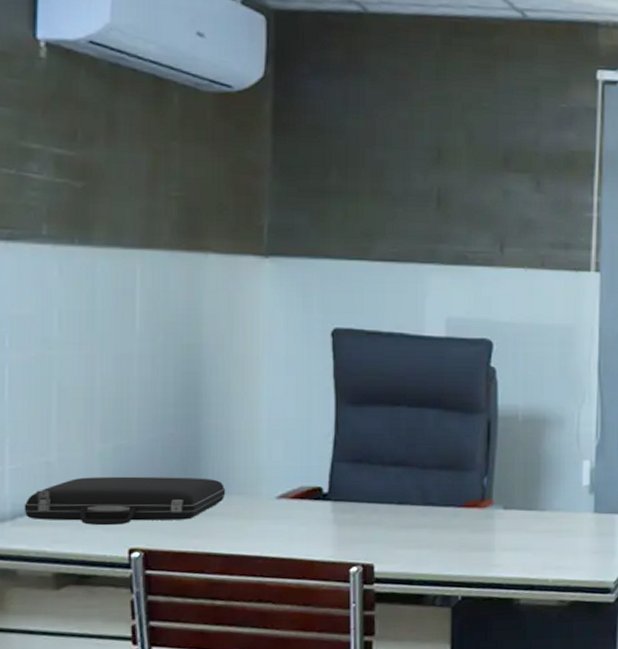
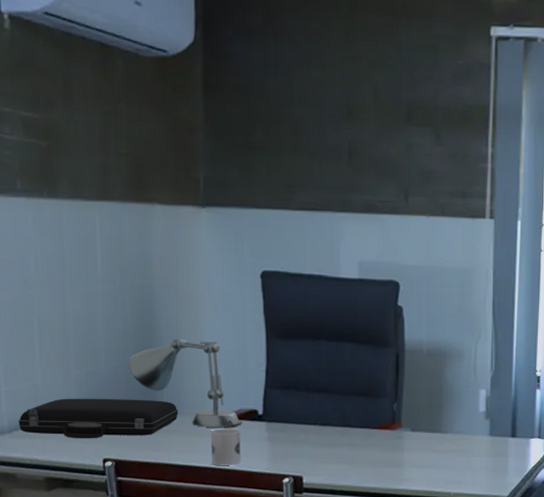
desk lamp: none [168,405,303,509] -> present [129,338,242,427]
mug: none [263,509,300,555] -> present [210,428,241,466]

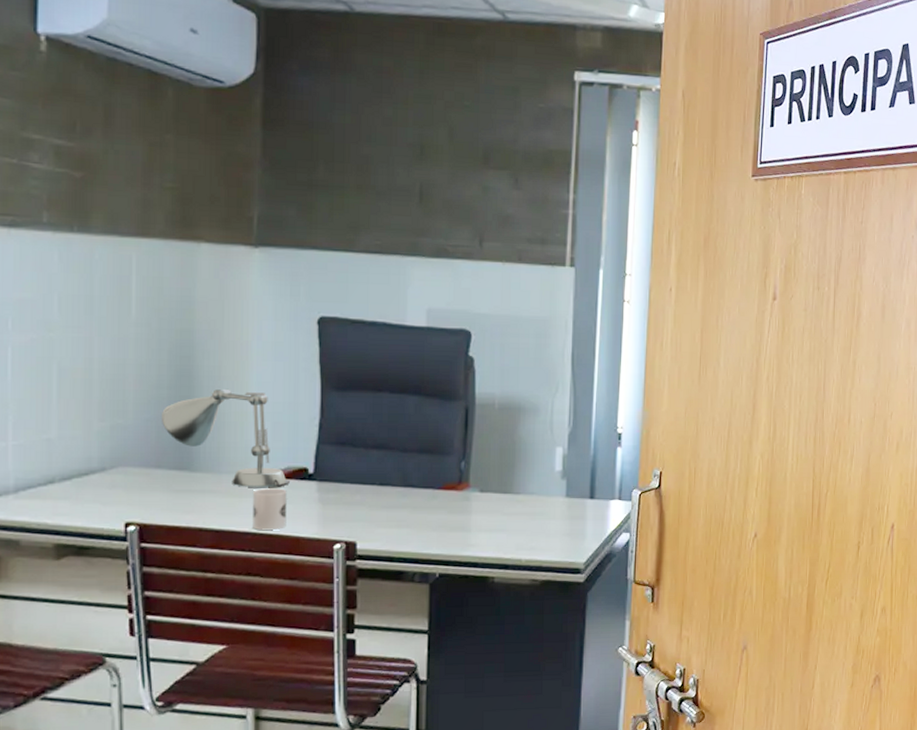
briefcase: present [18,398,179,439] -> none [26,454,217,500]

